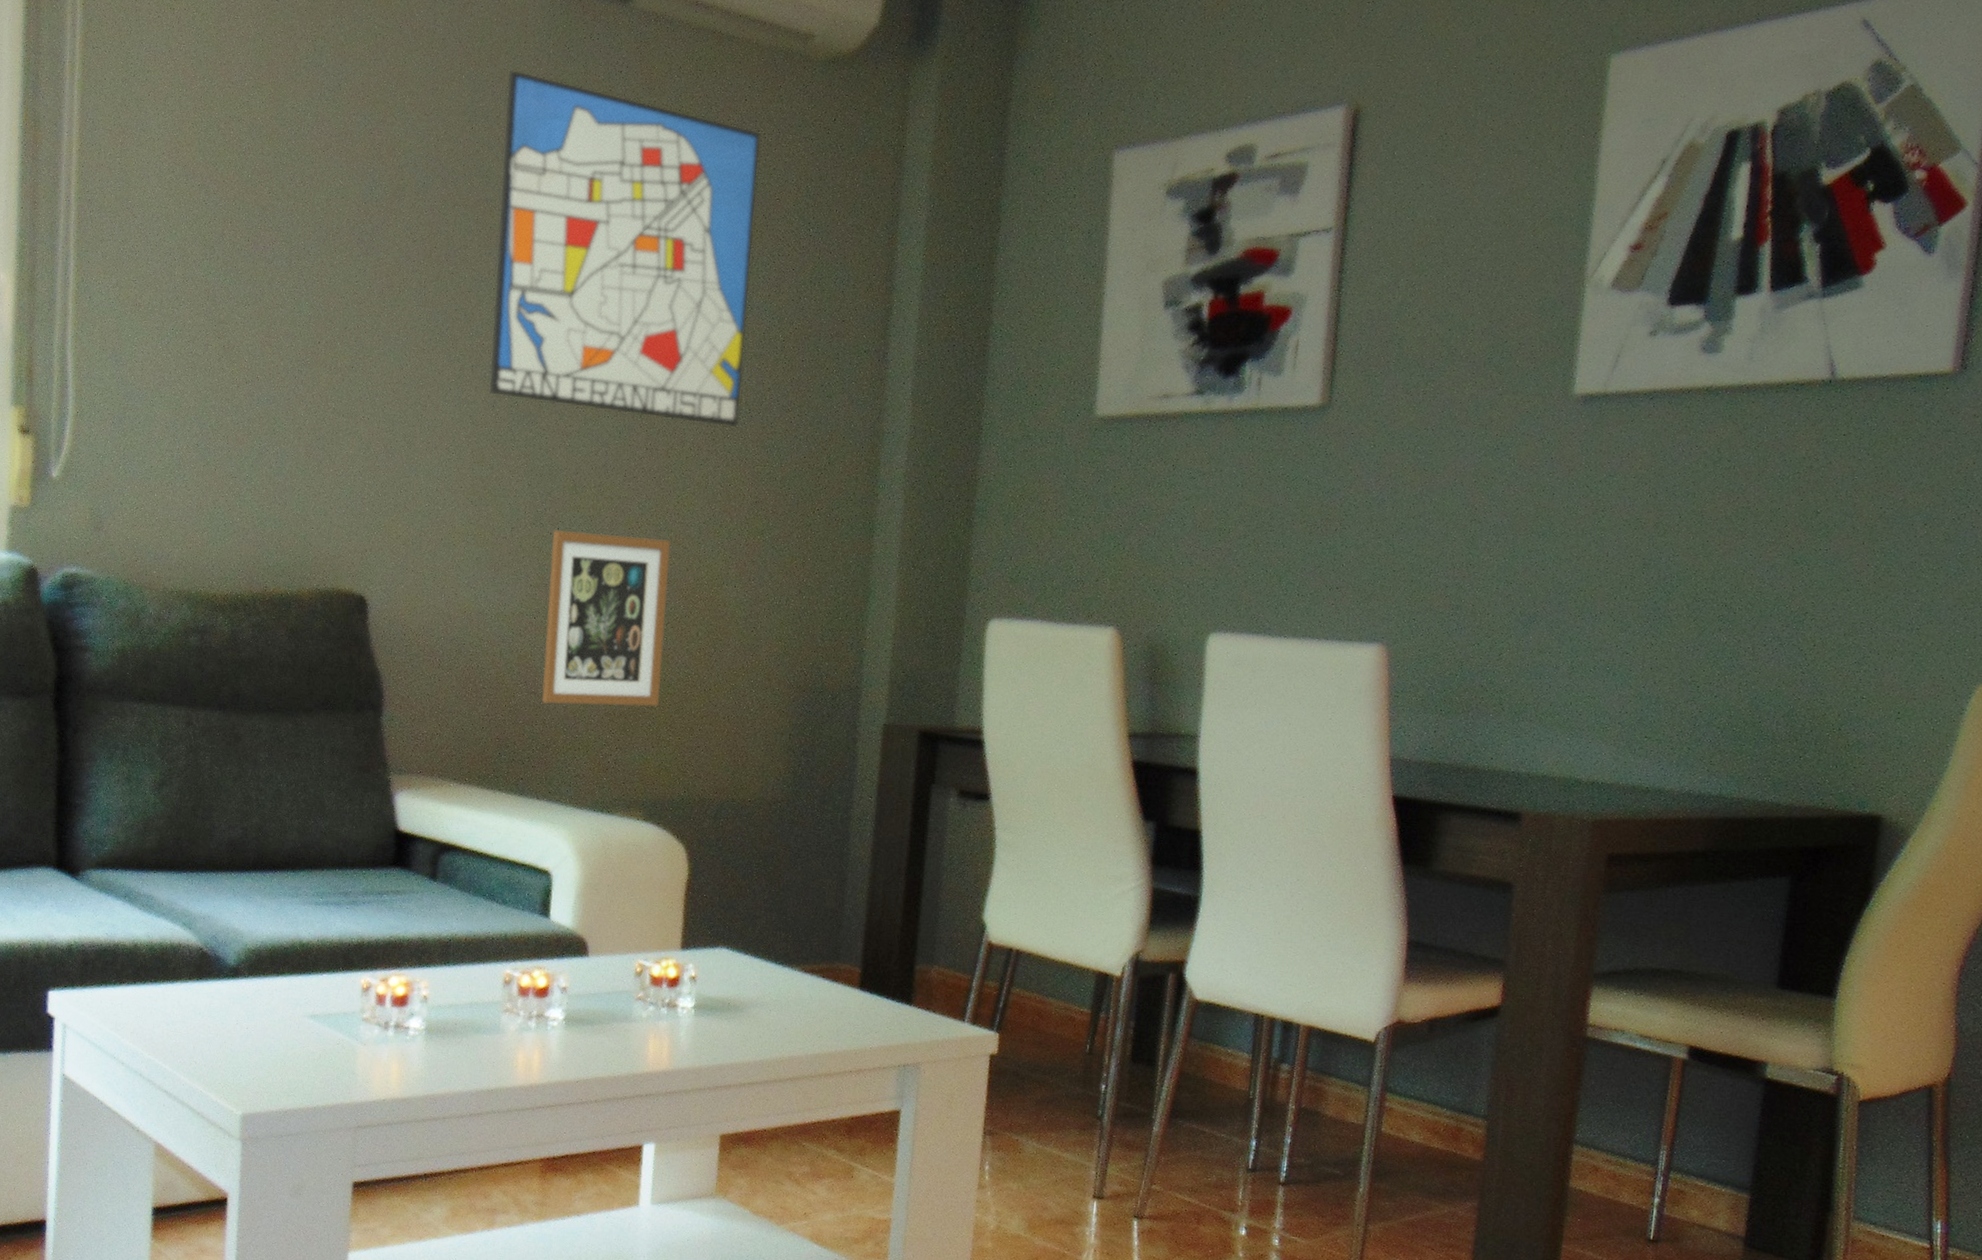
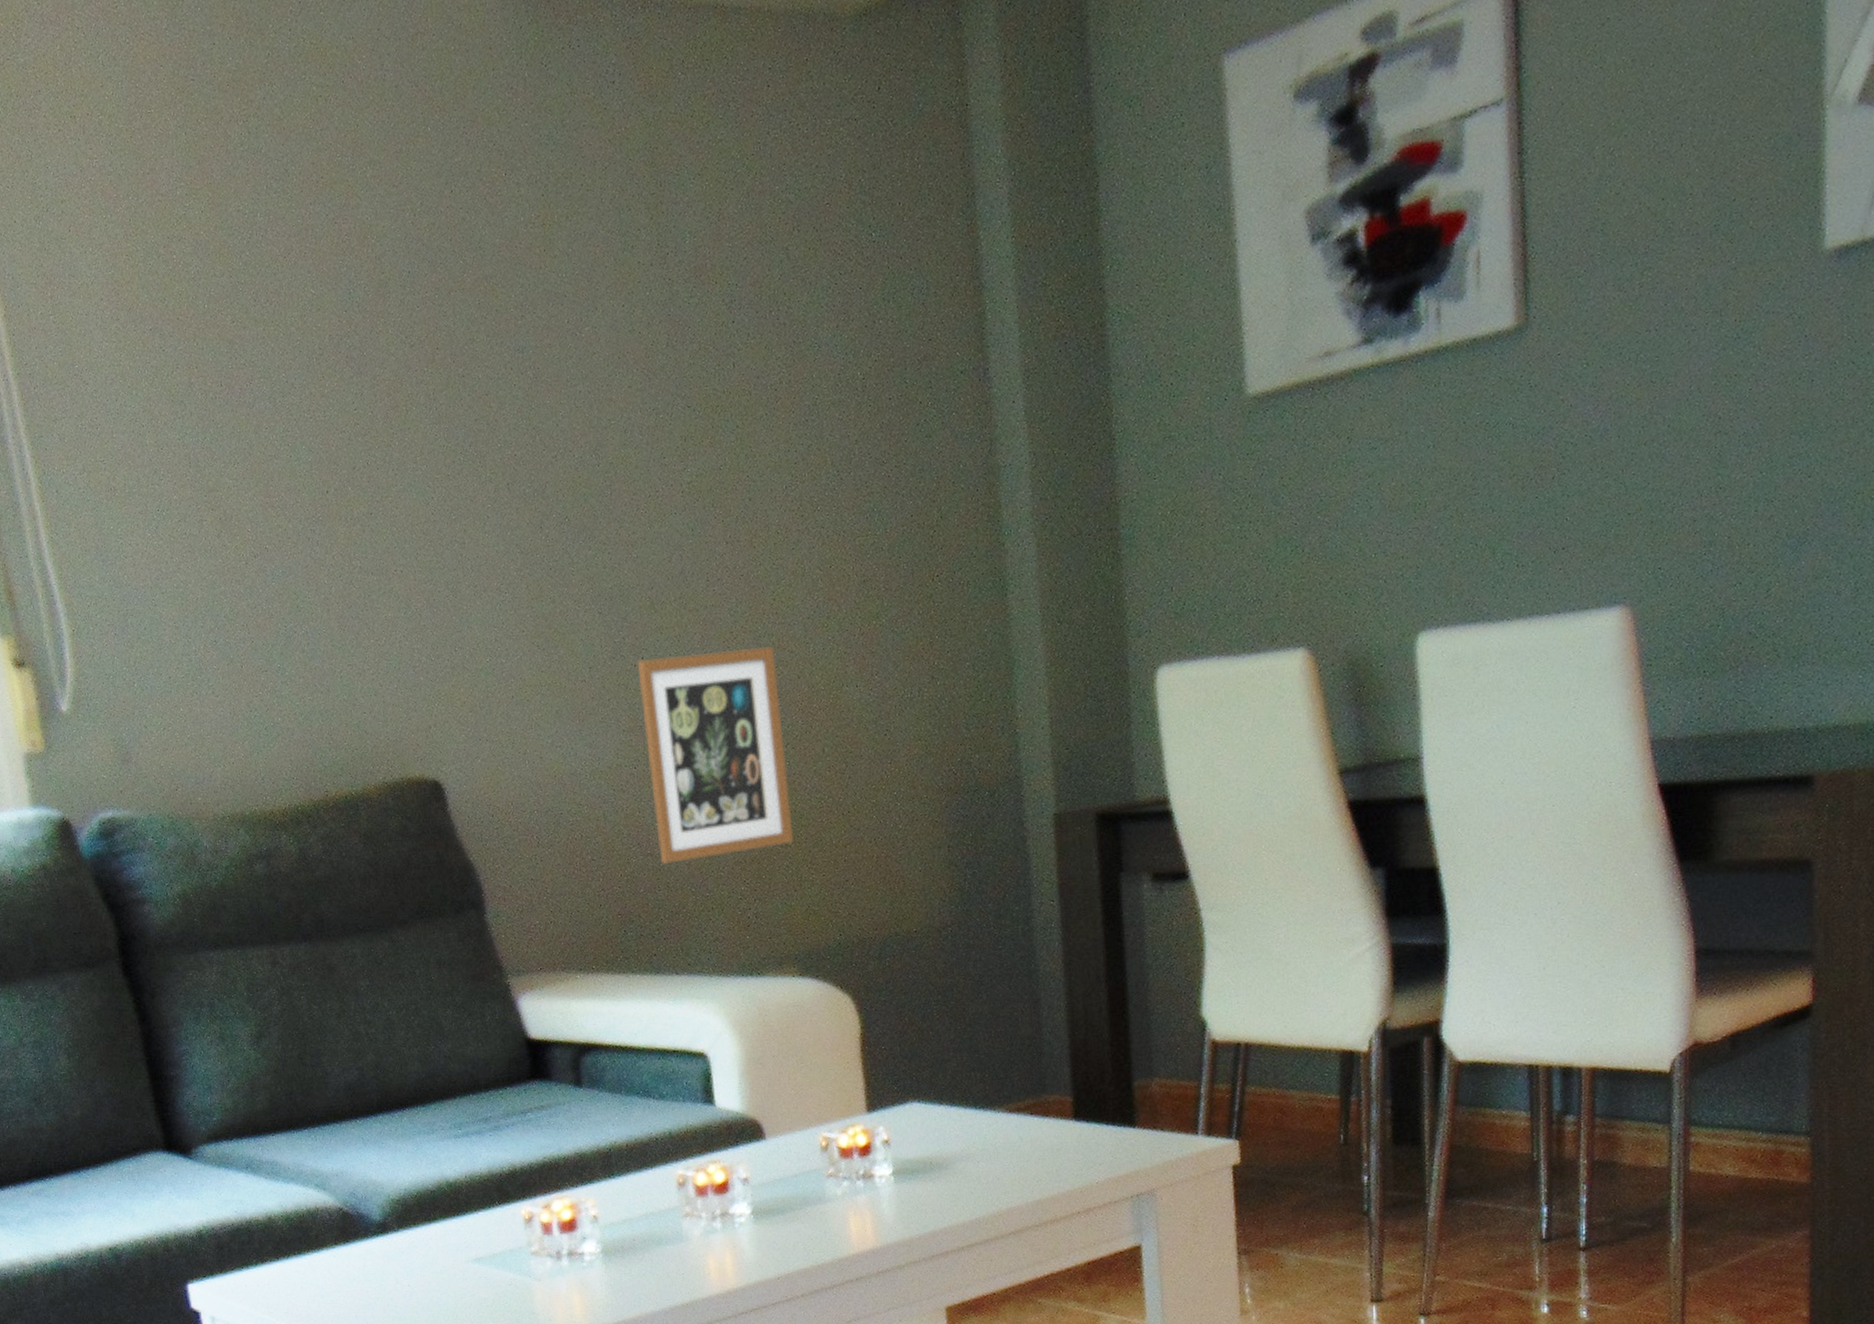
wall art: present [488,69,761,428] -> none [481,106,828,515]

